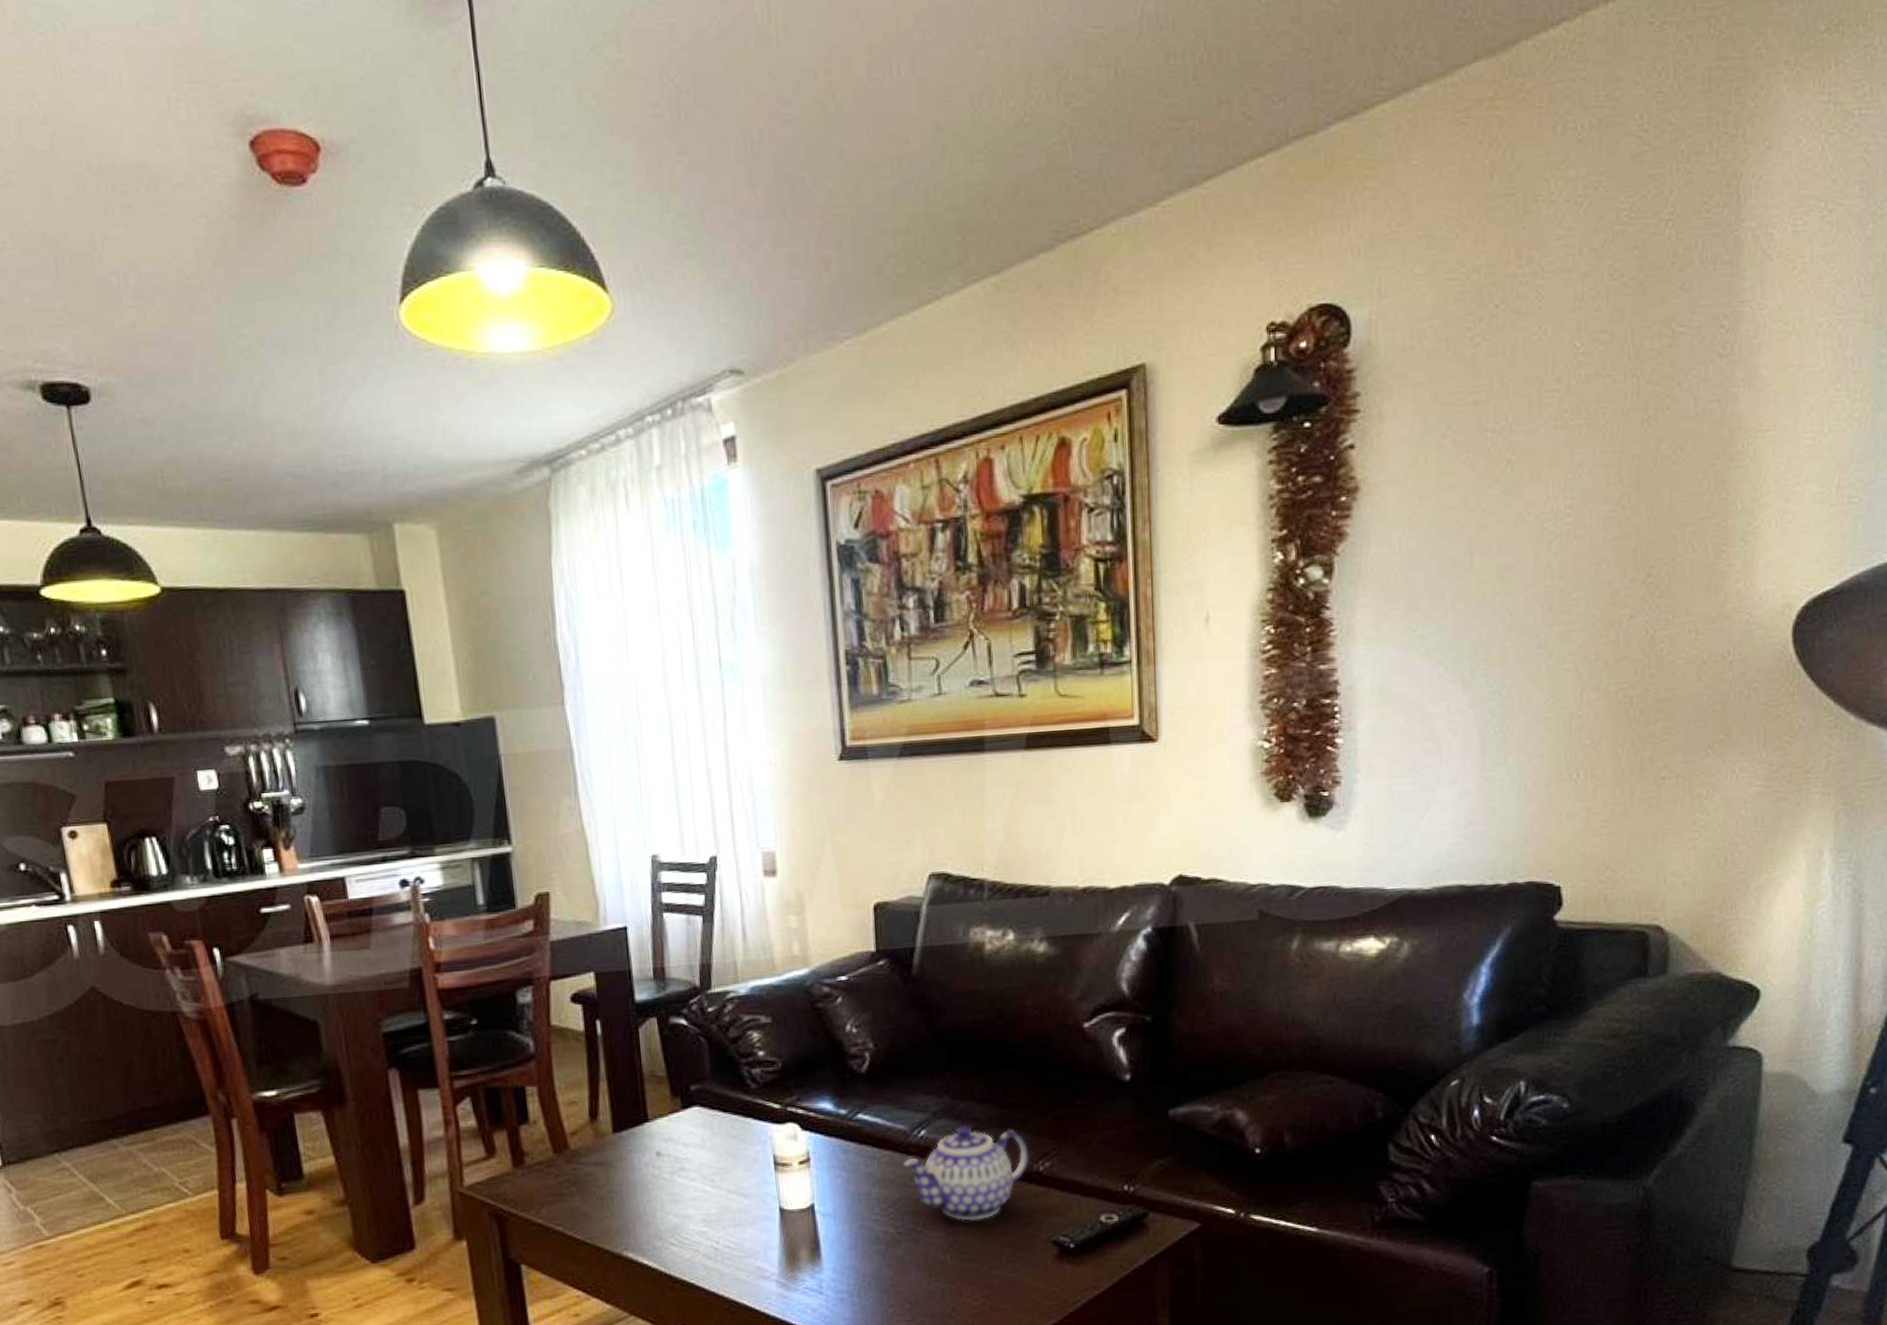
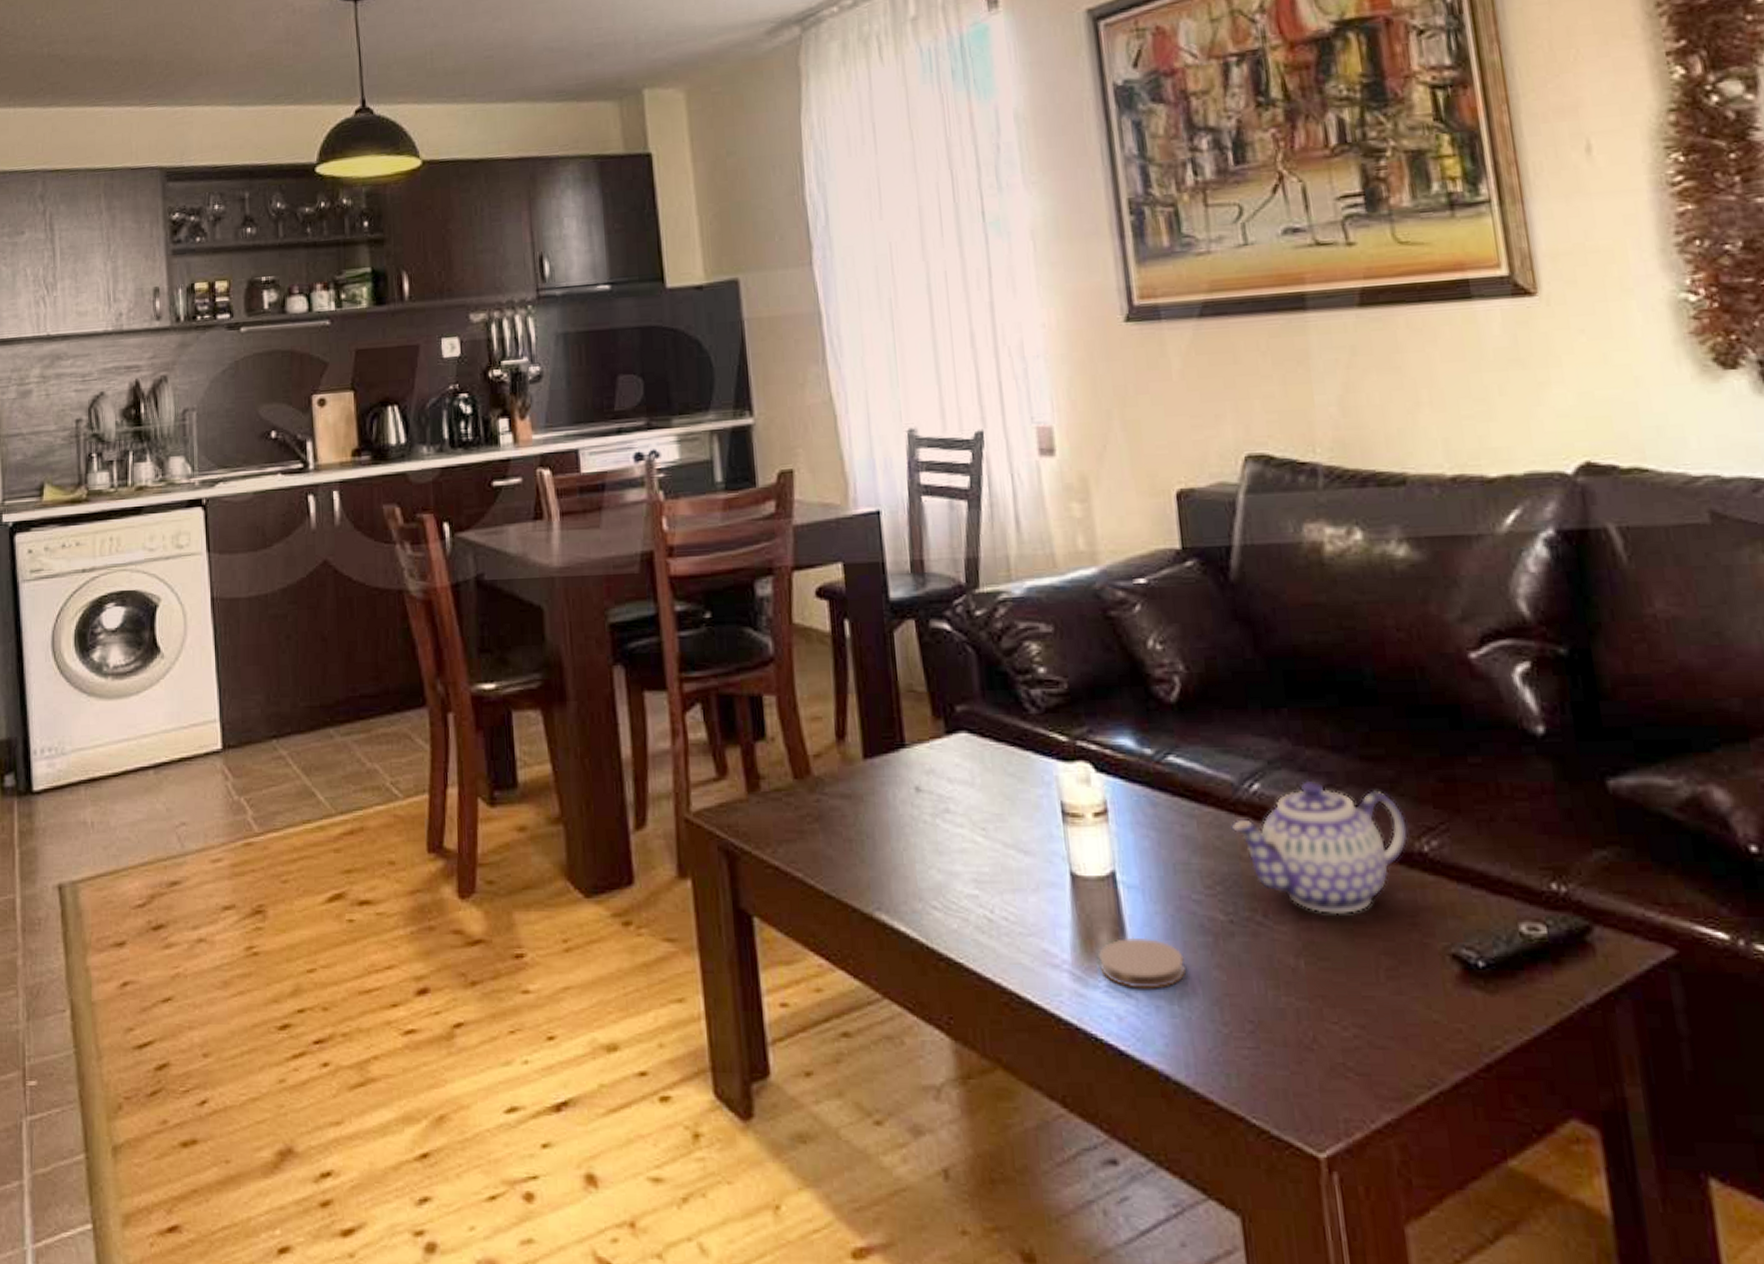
coaster: none [798,1250,864,1288] -> present [1097,937,1186,989]

